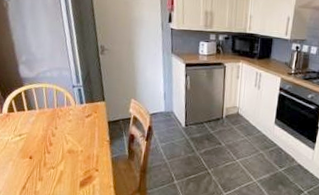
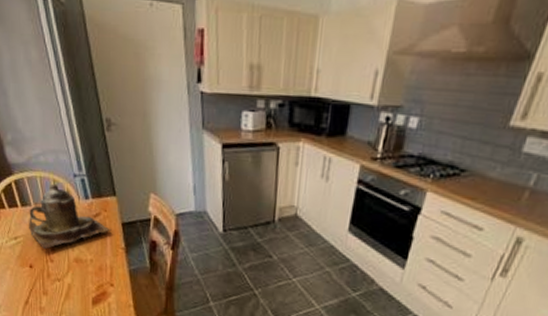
teapot: none [31,93,100,144] -> present [28,184,112,250]

